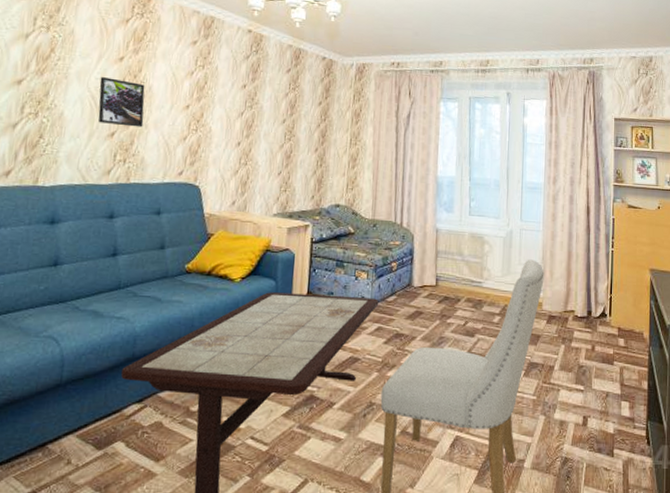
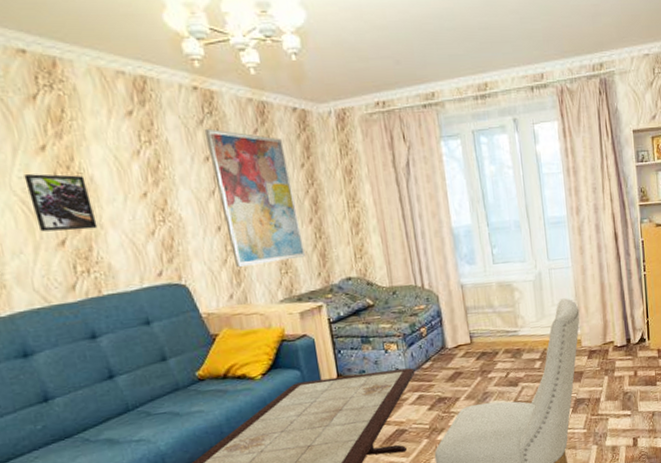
wall art: none [244,63,309,180] -> present [204,128,306,267]

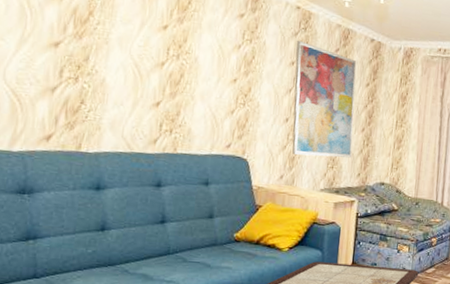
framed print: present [24,174,98,232] -> none [142,45,191,99]

